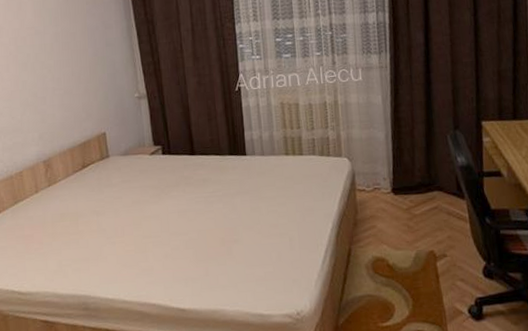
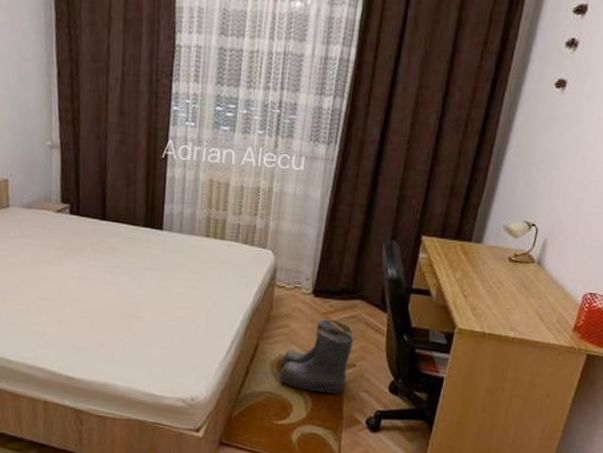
boots: none [374,213,441,289] -> present [279,318,354,395]

